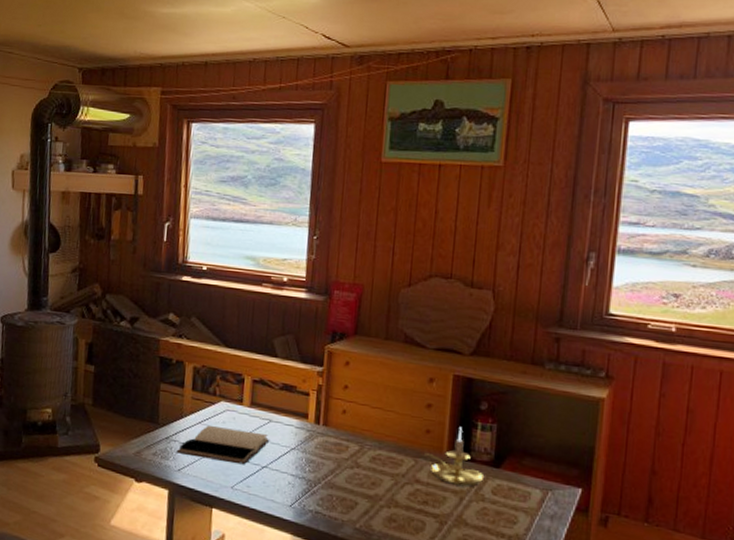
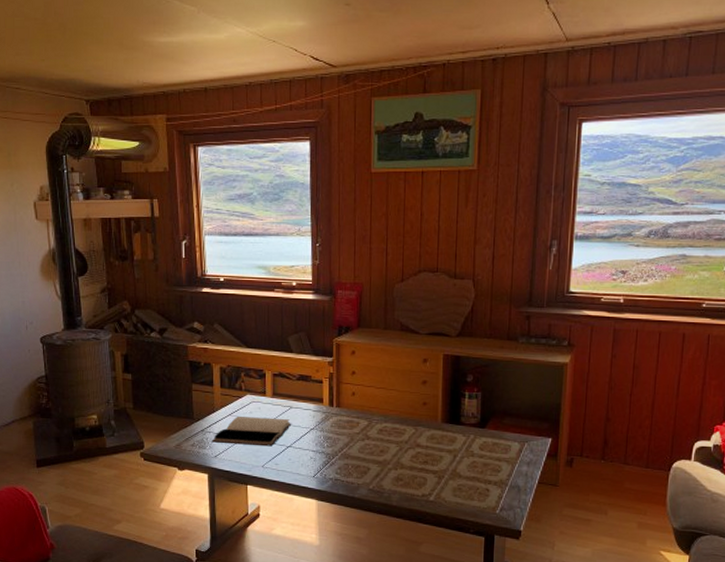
candle holder: present [425,426,485,486] -> none [423,397,473,445]

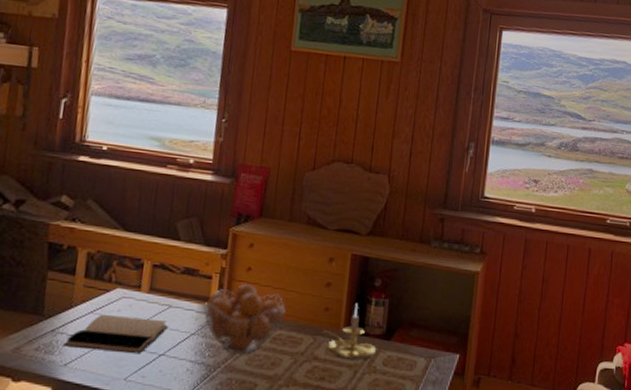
fruit basket: none [318,385,388,445] -> present [203,284,285,355]
candle holder: none [423,397,473,445] -> present [323,303,377,360]

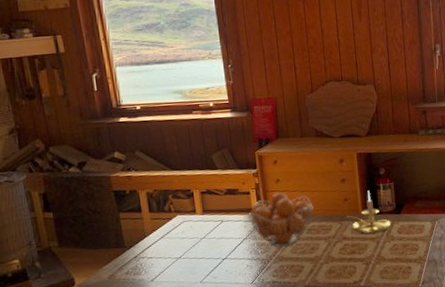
book: present [63,313,169,354] -> none [146,233,225,267]

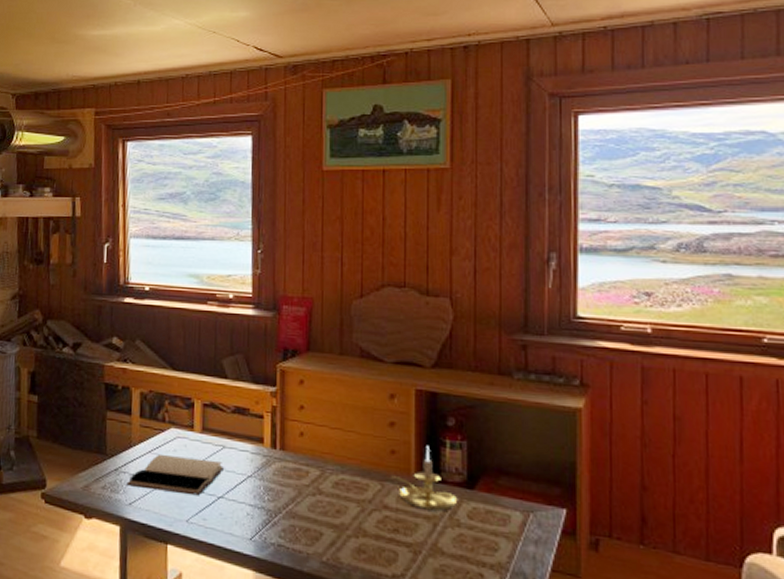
book: none [146,233,225,267] -> present [126,453,225,496]
fruit basket: present [248,192,314,247] -> none [258,423,346,500]

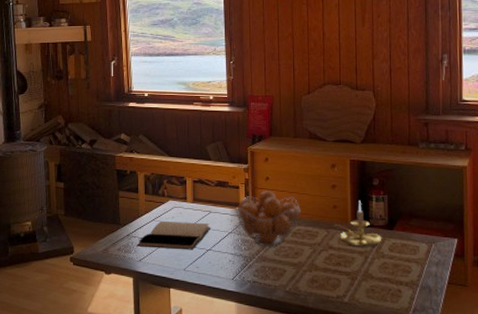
fruit basket: none [258,423,346,500] -> present [236,190,301,247]

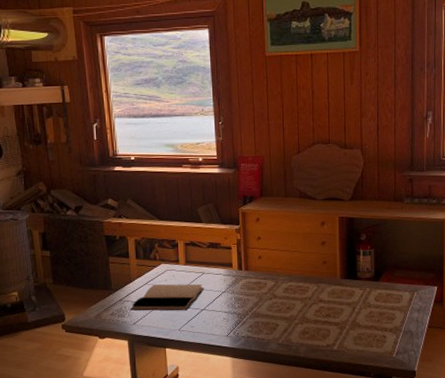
fruit basket: present [236,190,301,247] -> none [228,250,292,304]
candle holder: present [334,200,382,247] -> none [324,255,369,299]

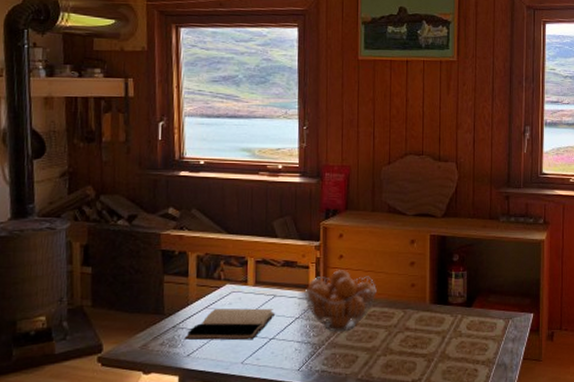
fruit basket: none [228,250,292,304] -> present [304,270,377,332]

